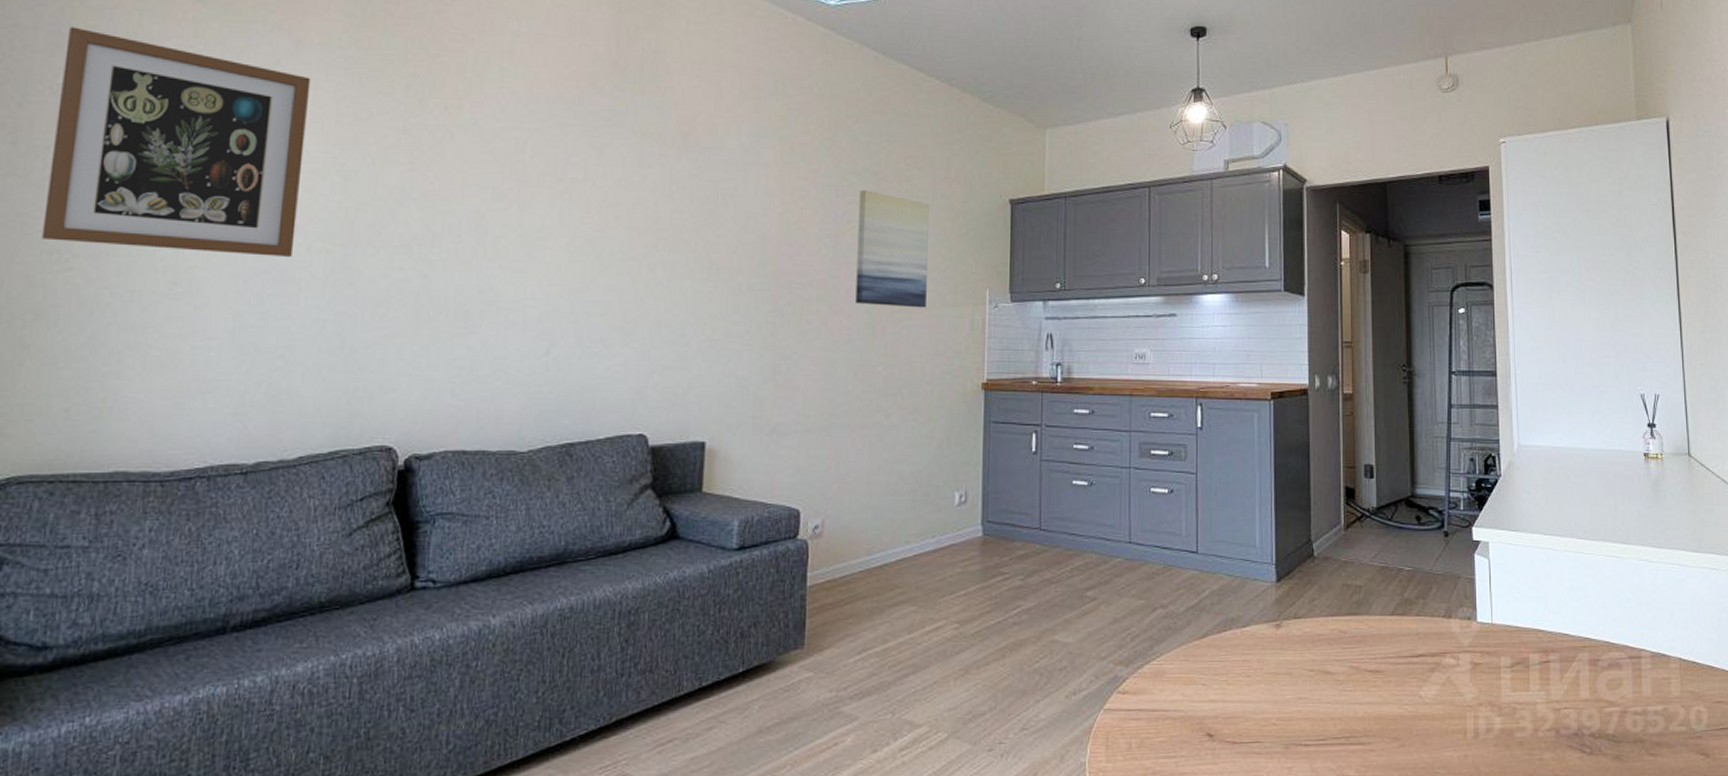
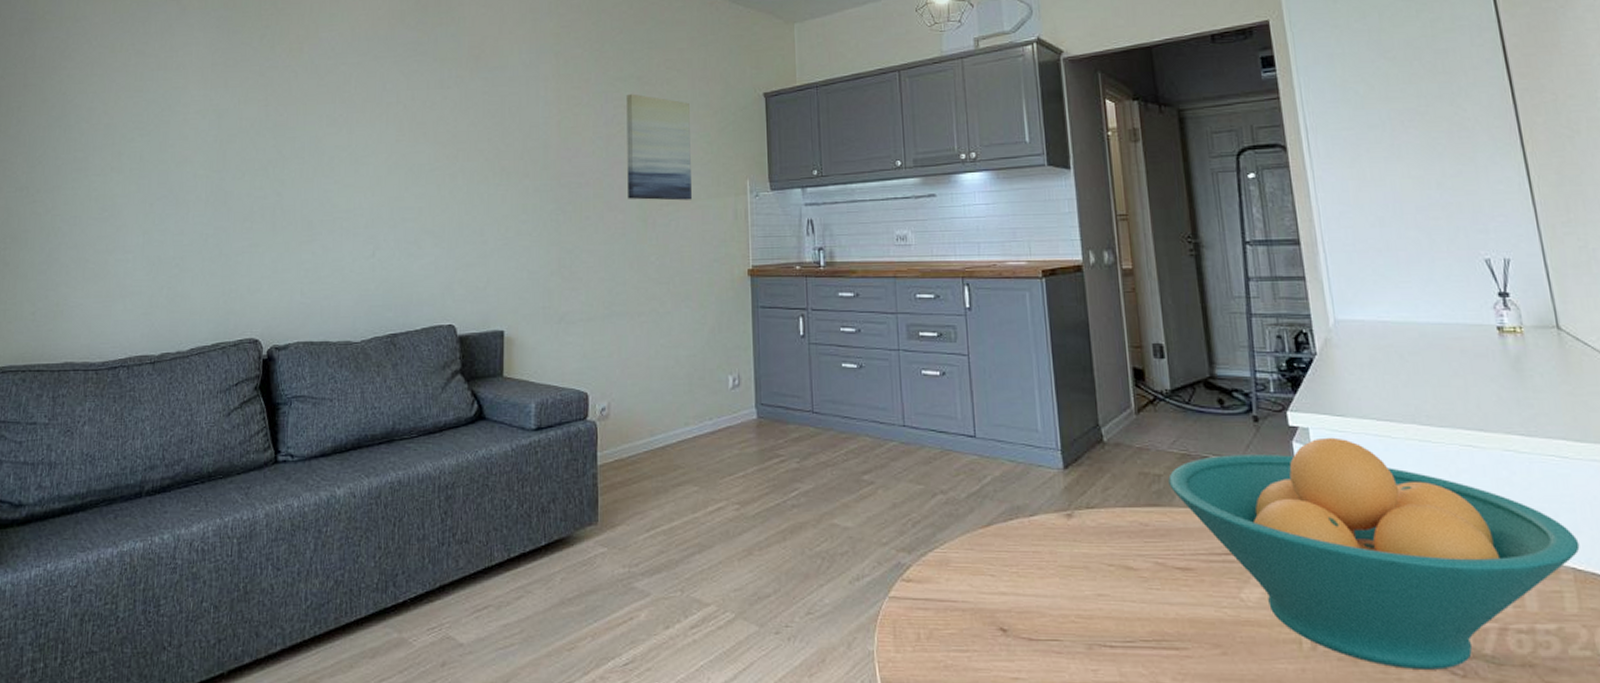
wall art: present [41,26,311,257] -> none [16,13,194,184]
fruit bowl: none [1368,550,1686,750] -> present [1168,437,1580,670]

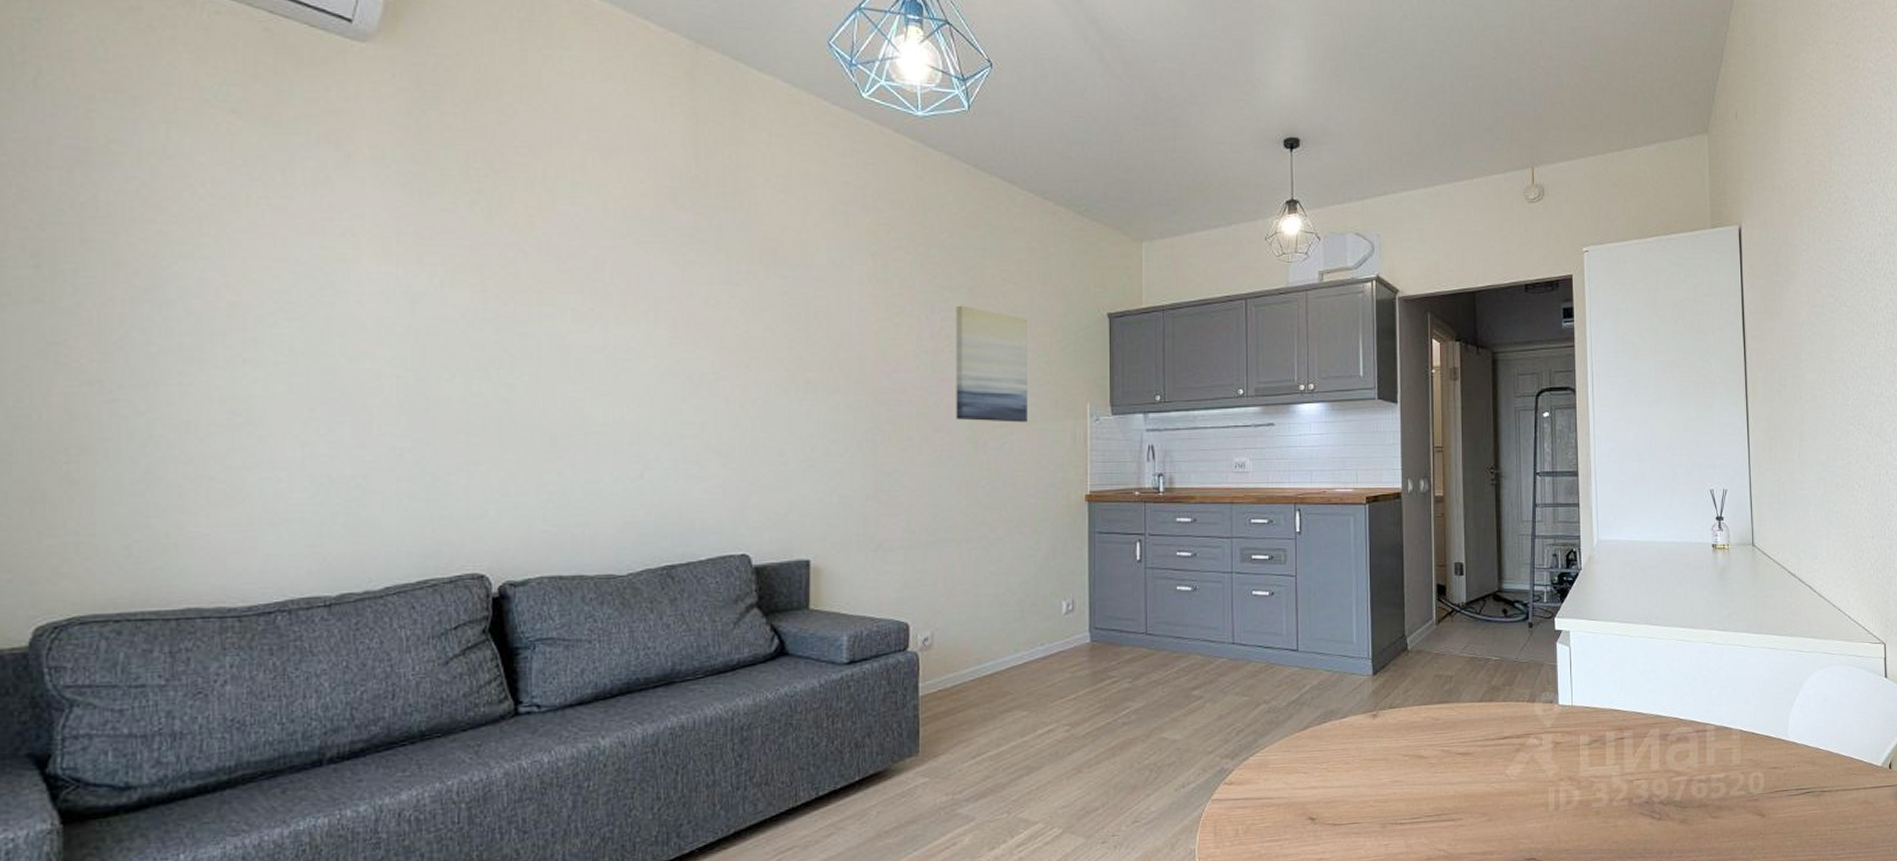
fruit bowl: present [1168,437,1580,670] -> none [1458,638,1747,818]

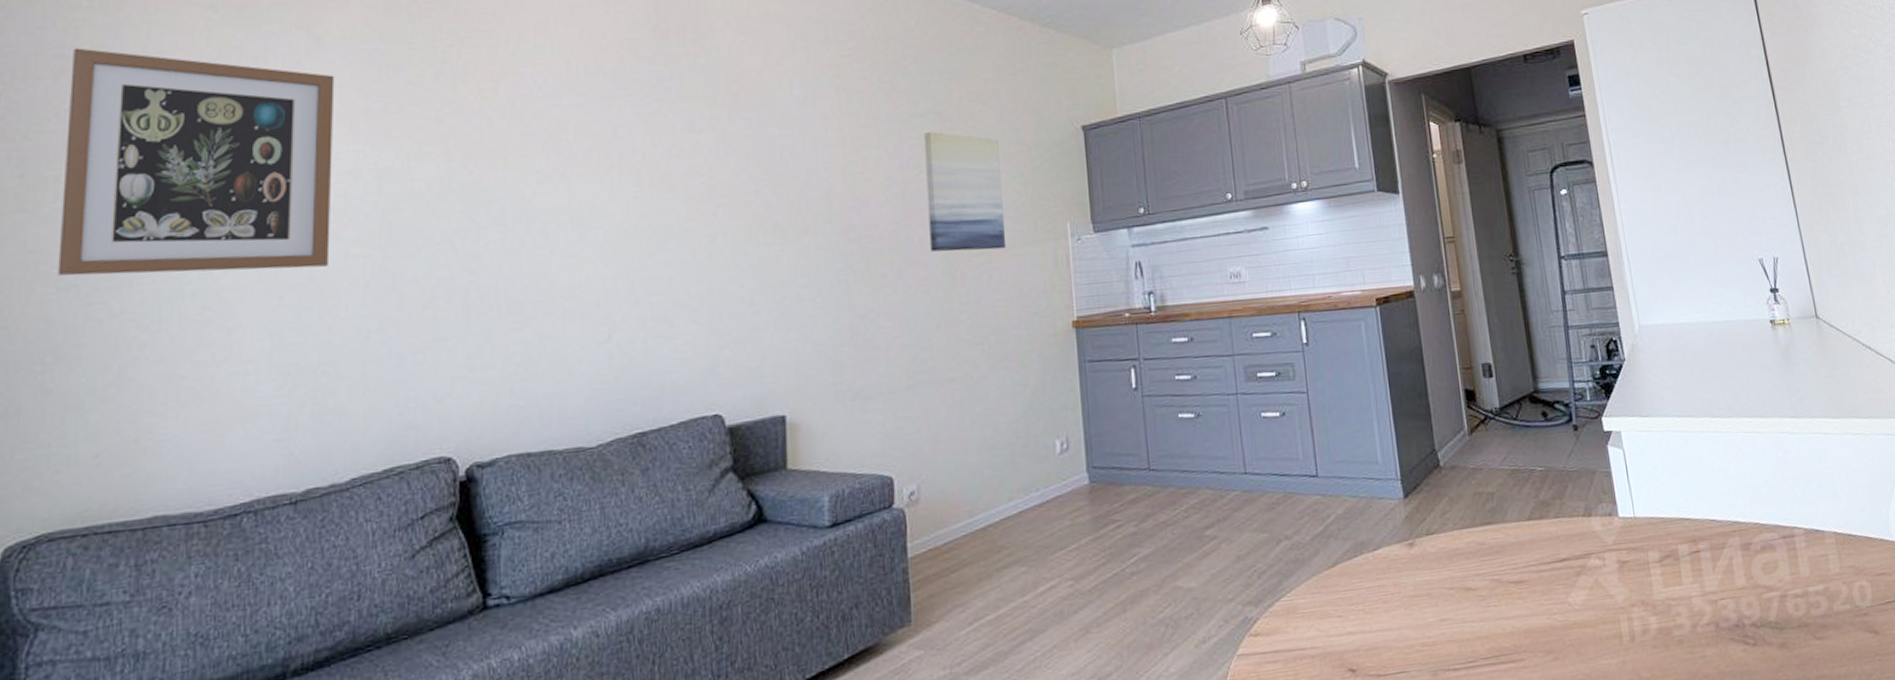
wall art: none [79,140,366,383] -> present [57,48,335,276]

